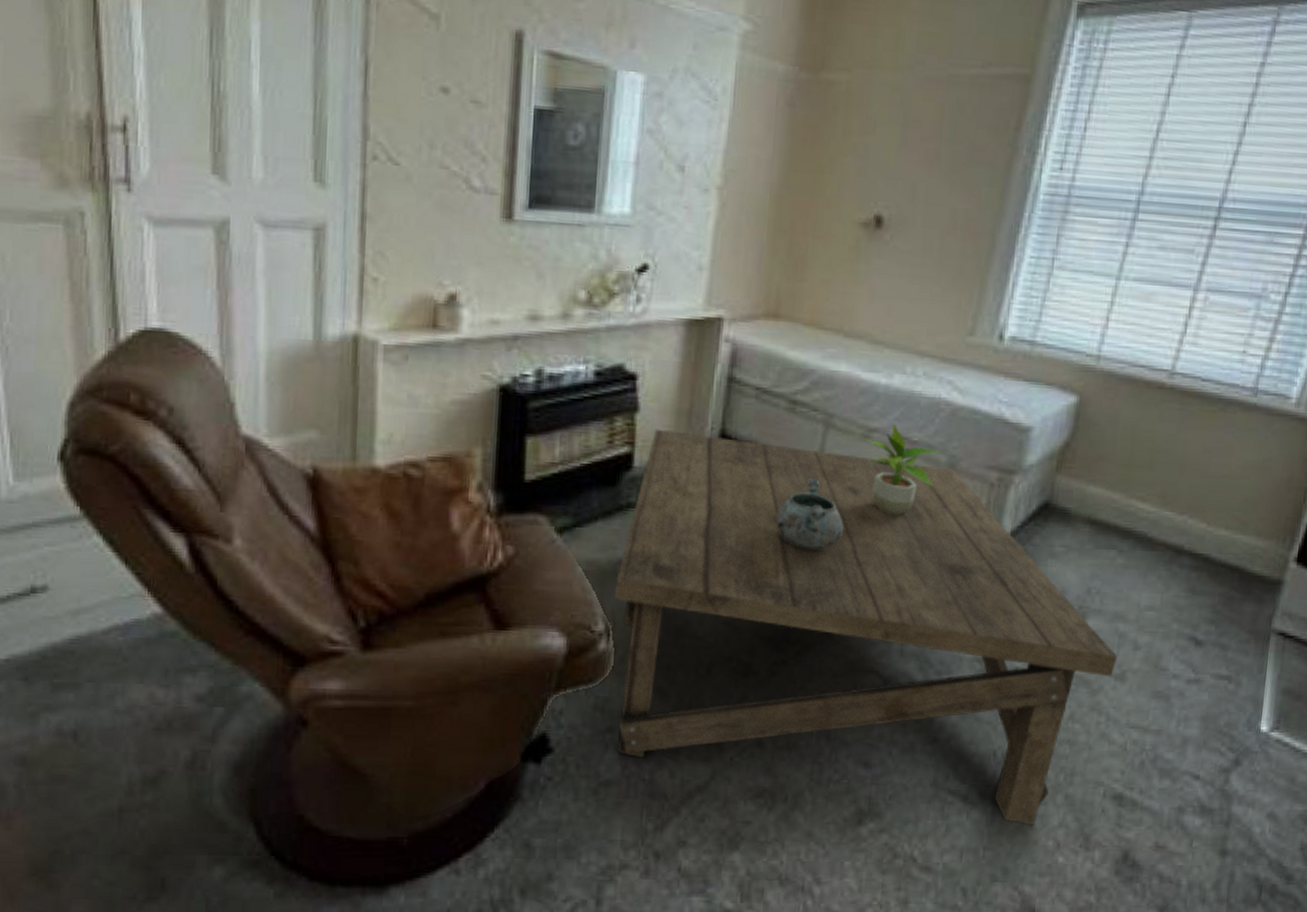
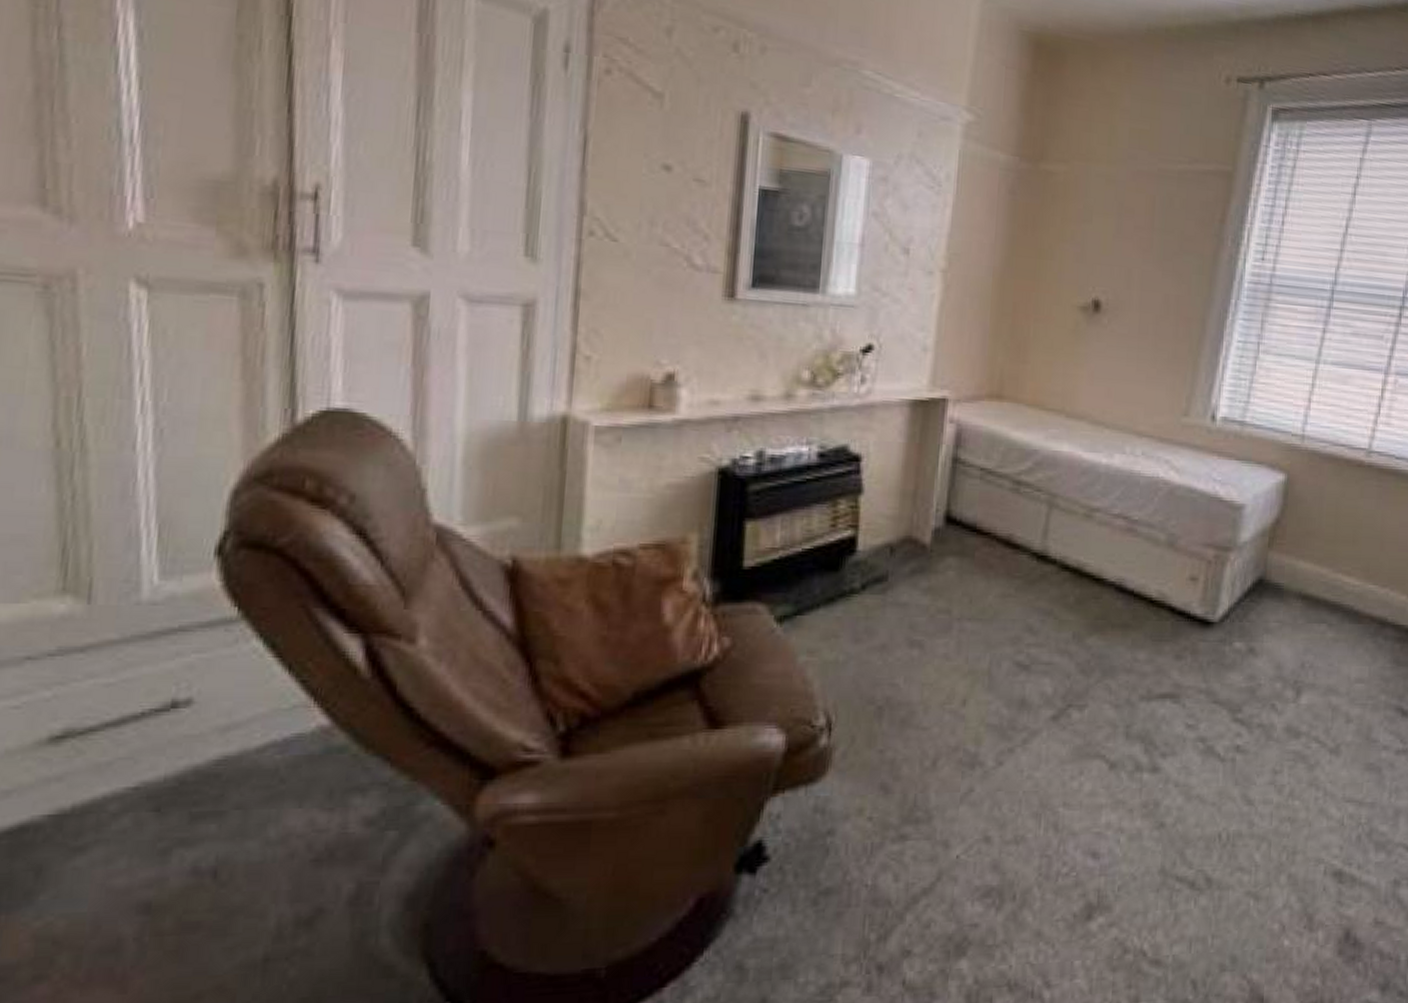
coffee table: present [614,429,1118,826] -> none [836,511,1332,909]
decorative bowl: present [775,477,844,549] -> none [1001,558,1069,631]
potted plant: present [866,424,941,515] -> none [1088,504,1161,594]

